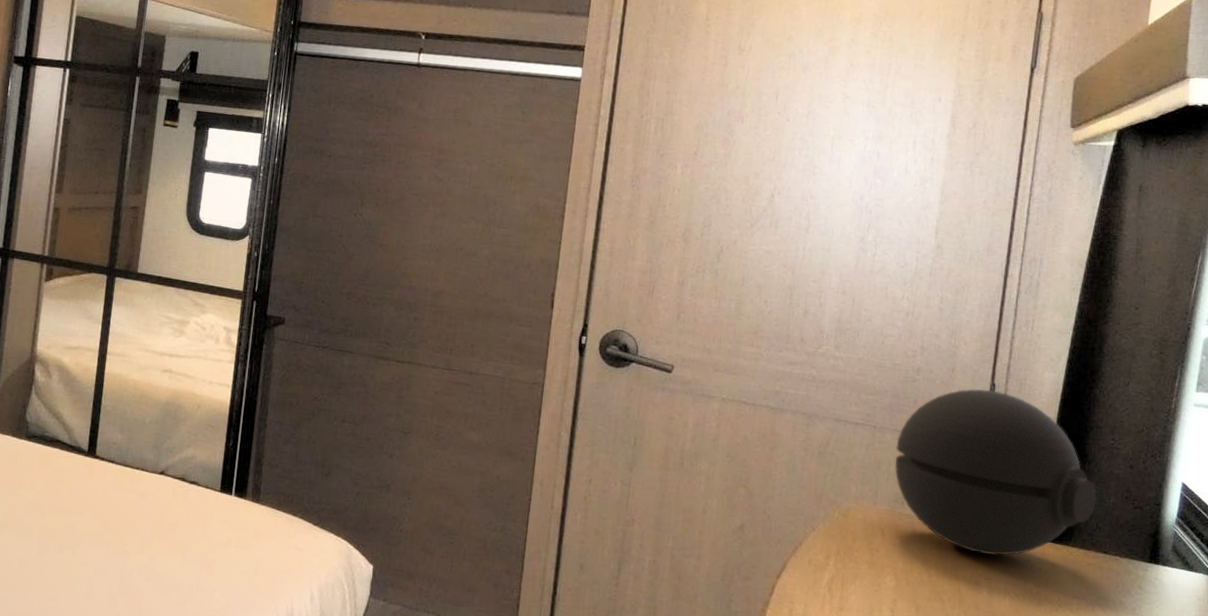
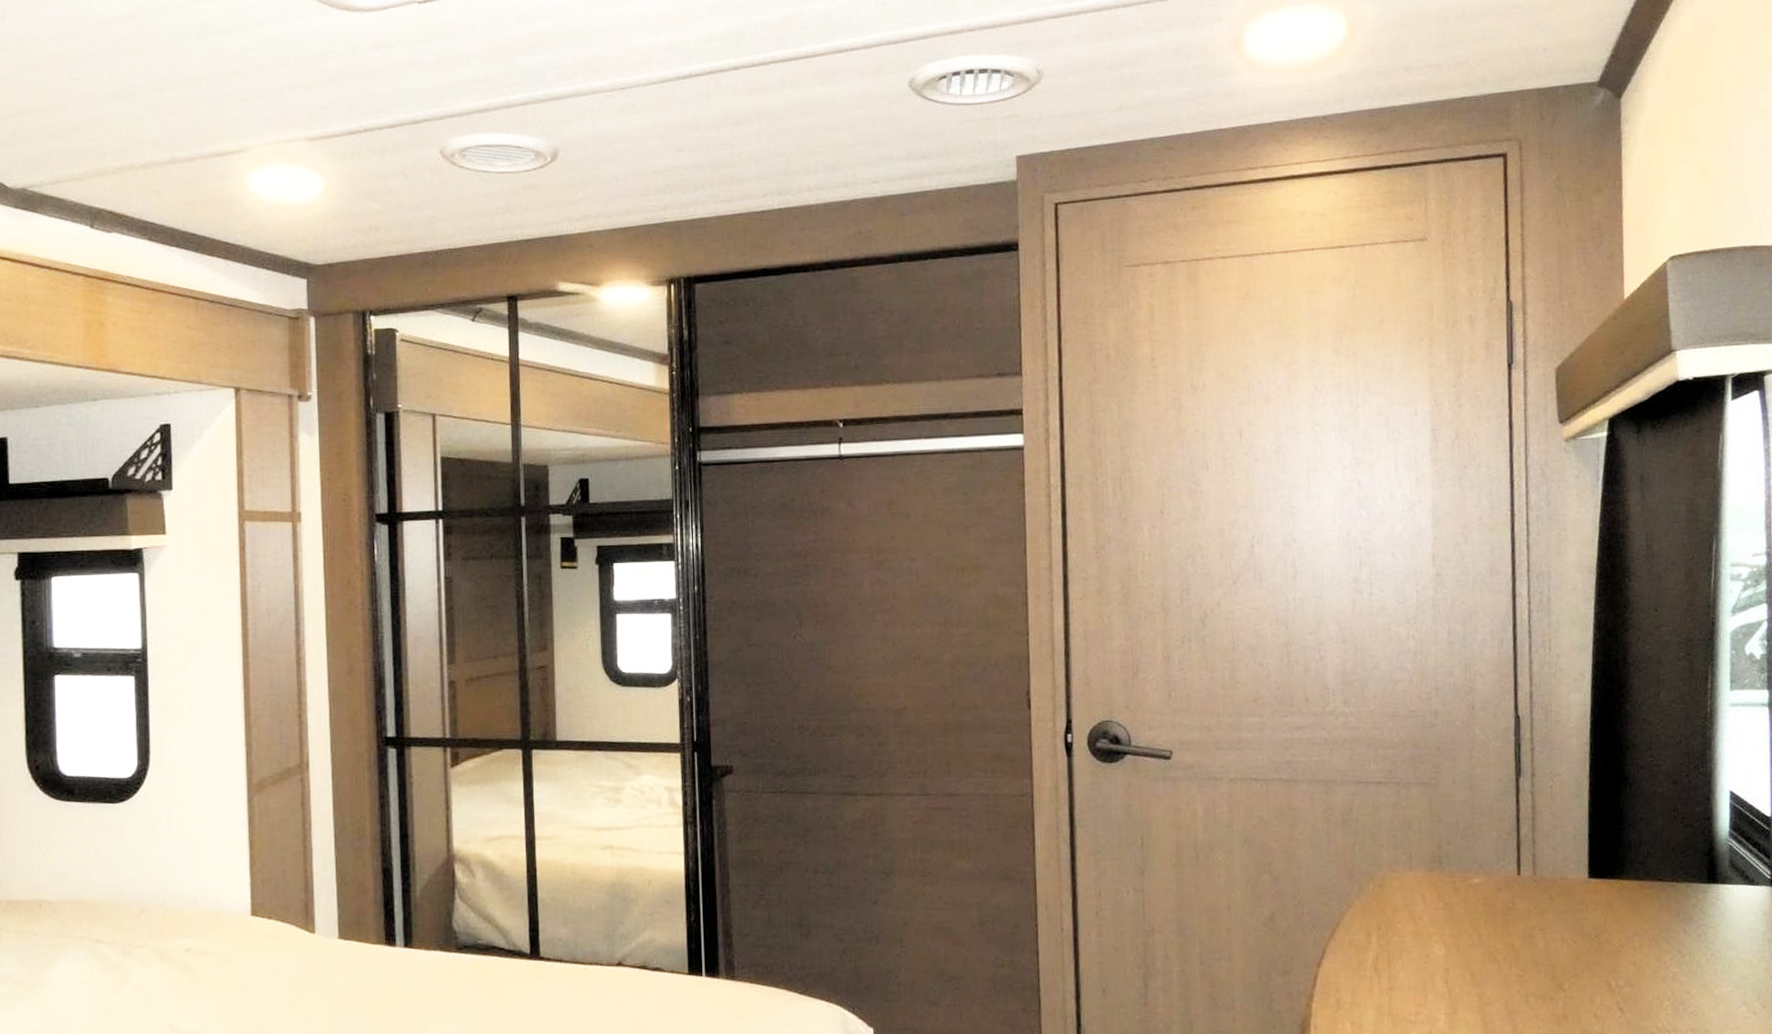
decorative orb: present [895,389,1098,556] -> none [1424,723,1645,904]

